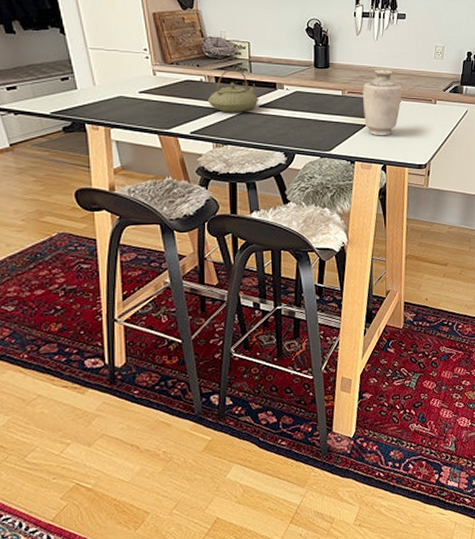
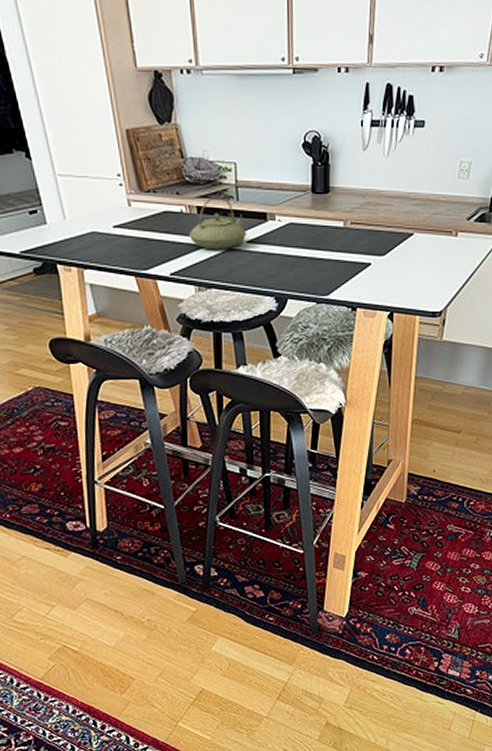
vase: present [363,69,402,136] -> none [368,193,416,277]

